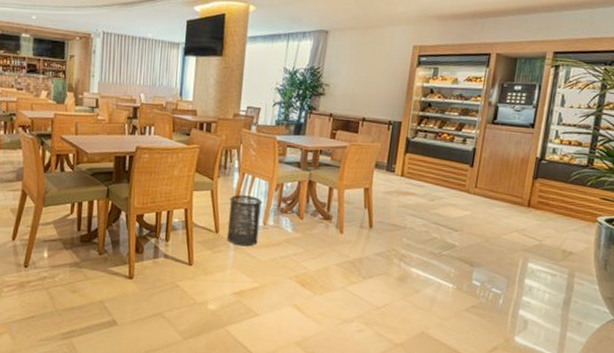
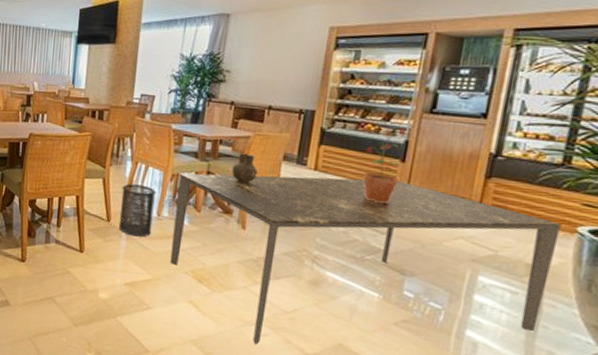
dining table: none [275,182,587,340] -> present [170,173,562,345]
ceramic pitcher: none [331,162,353,191] -> present [232,153,258,184]
potted plant: none [440,136,474,204] -> present [362,127,407,203]

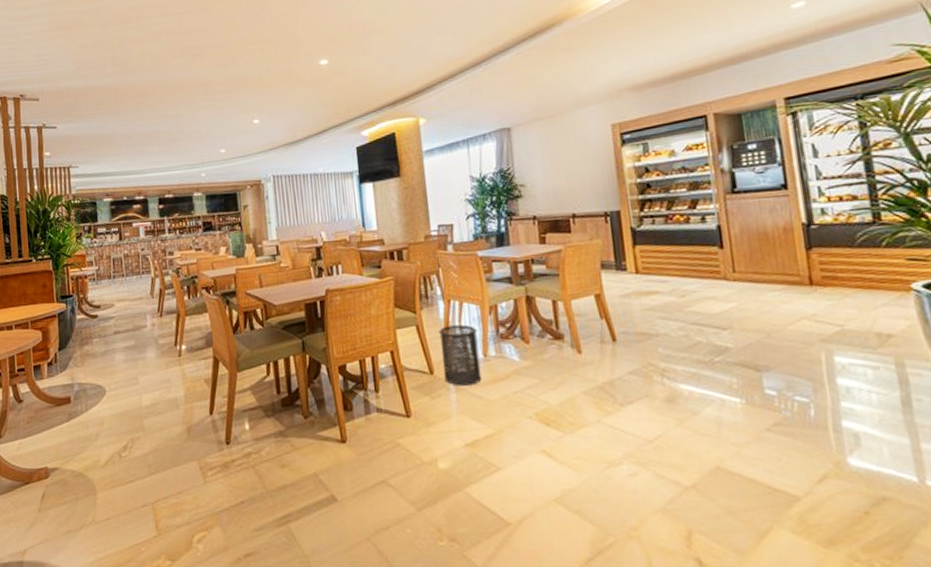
dining table: present [170,173,562,345] -> none [498,268,910,488]
ceramic pitcher: present [232,153,258,184] -> none [551,268,579,302]
potted plant: present [362,127,407,203] -> none [680,213,723,297]

